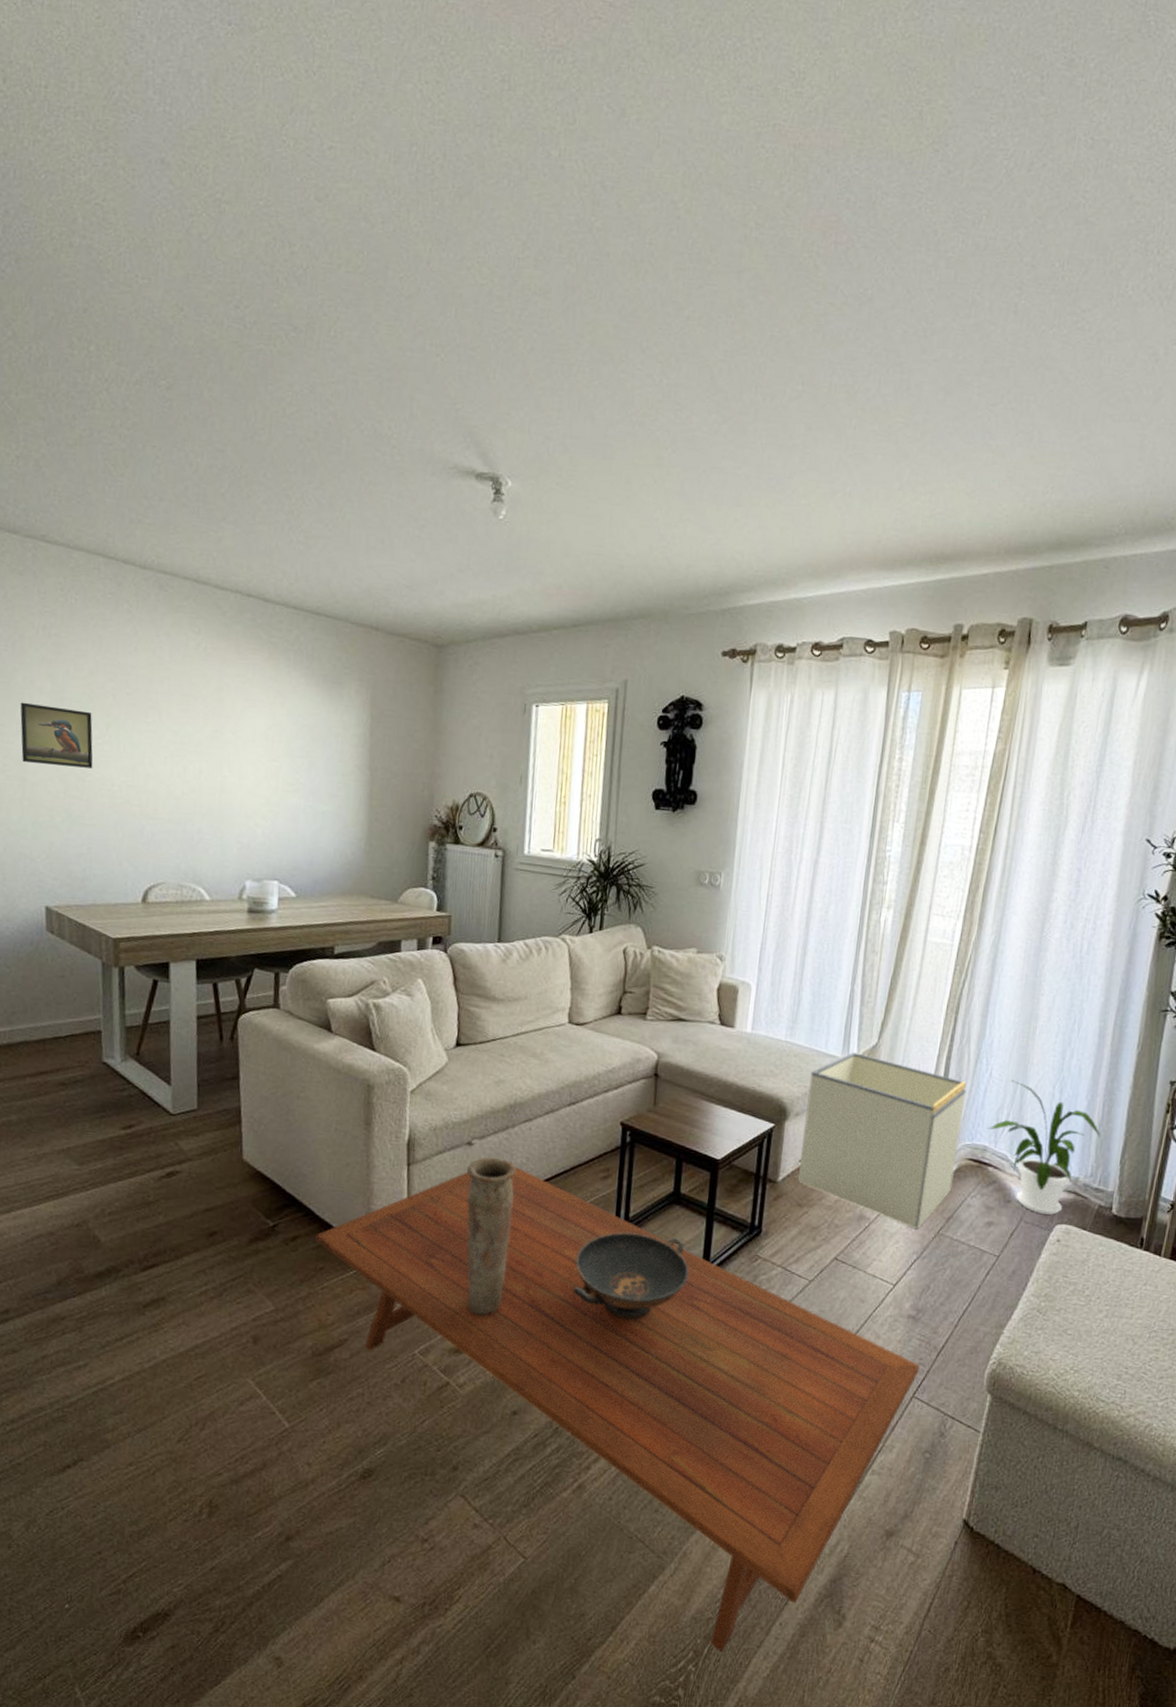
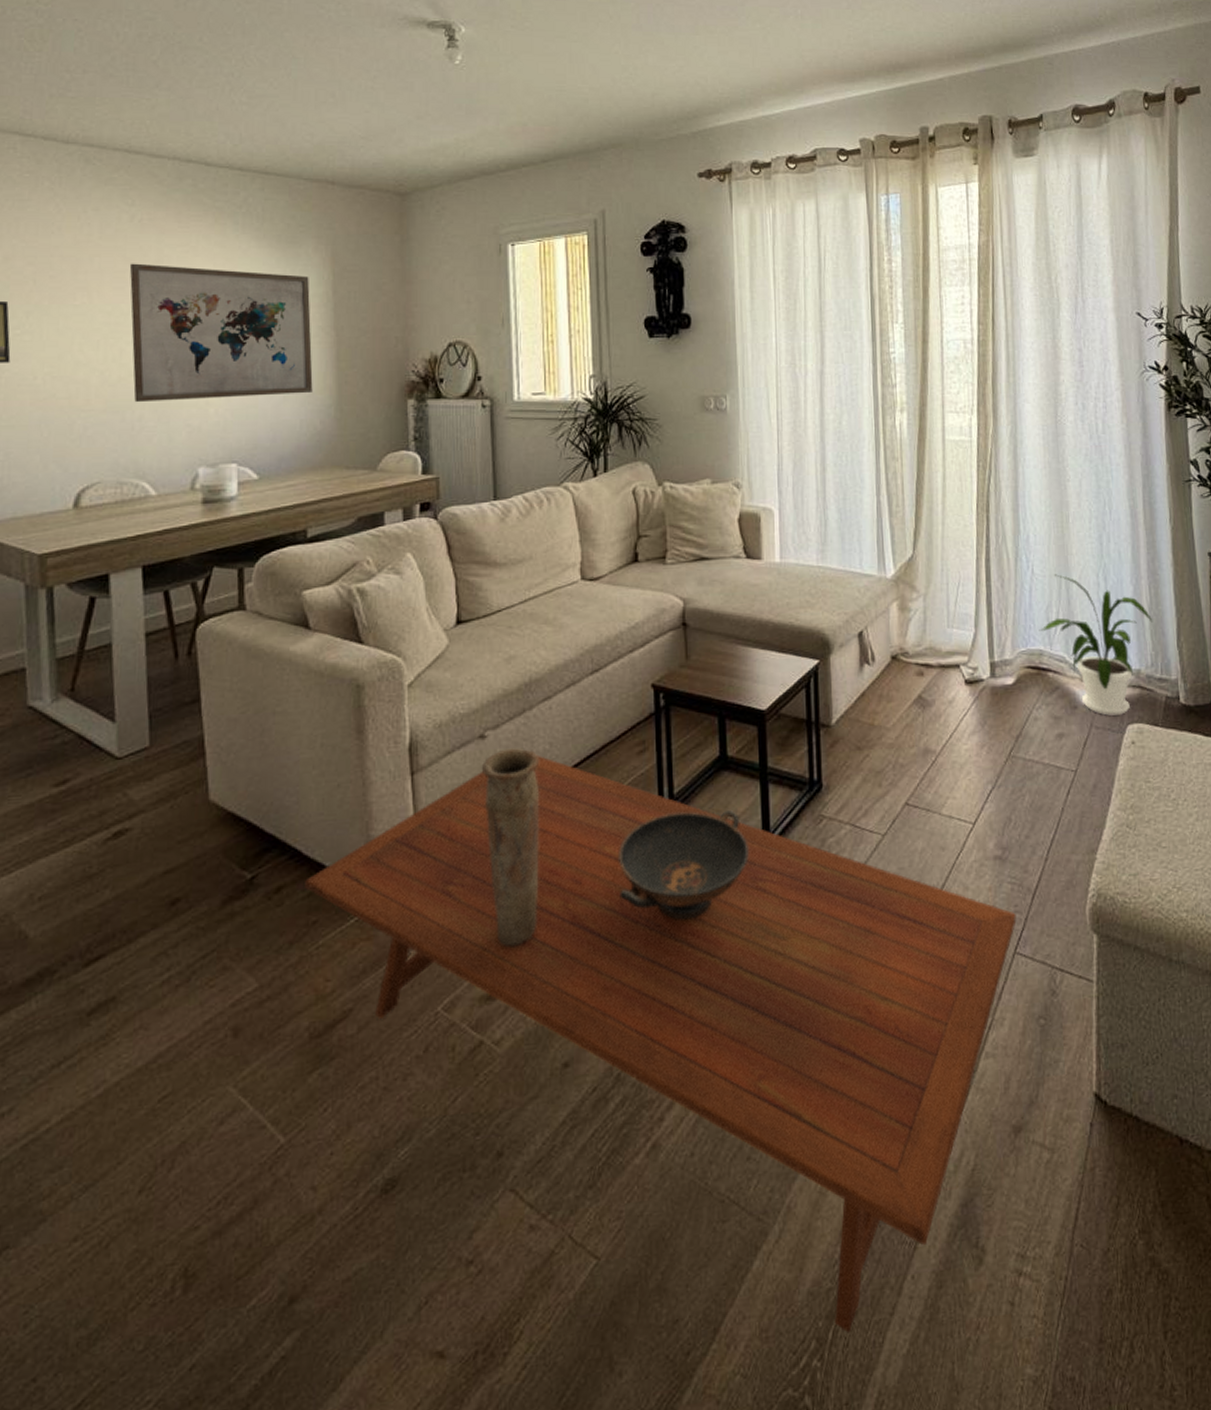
wall art: none [194,688,350,826] -> present [129,263,313,403]
storage bin: present [798,1052,967,1229] -> none [849,568,1015,754]

